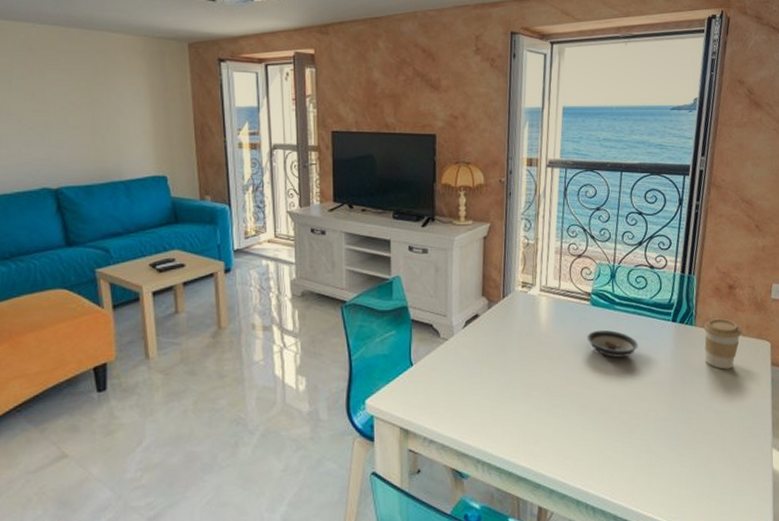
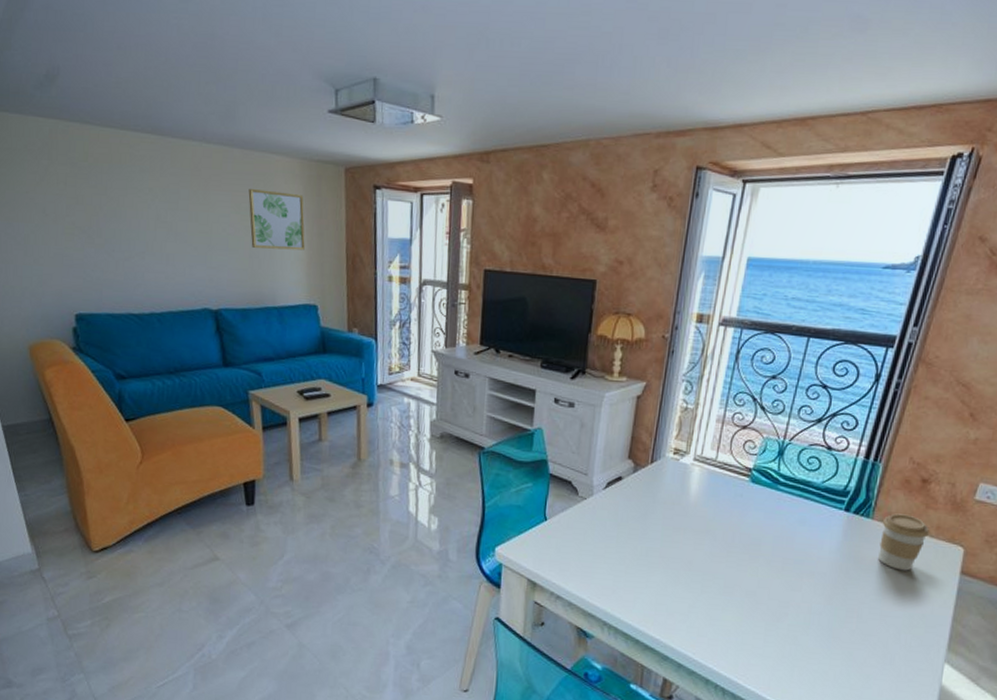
wall art: none [88,66,151,124] -> present [248,188,305,251]
saucer: present [587,329,639,357] -> none [741,509,801,542]

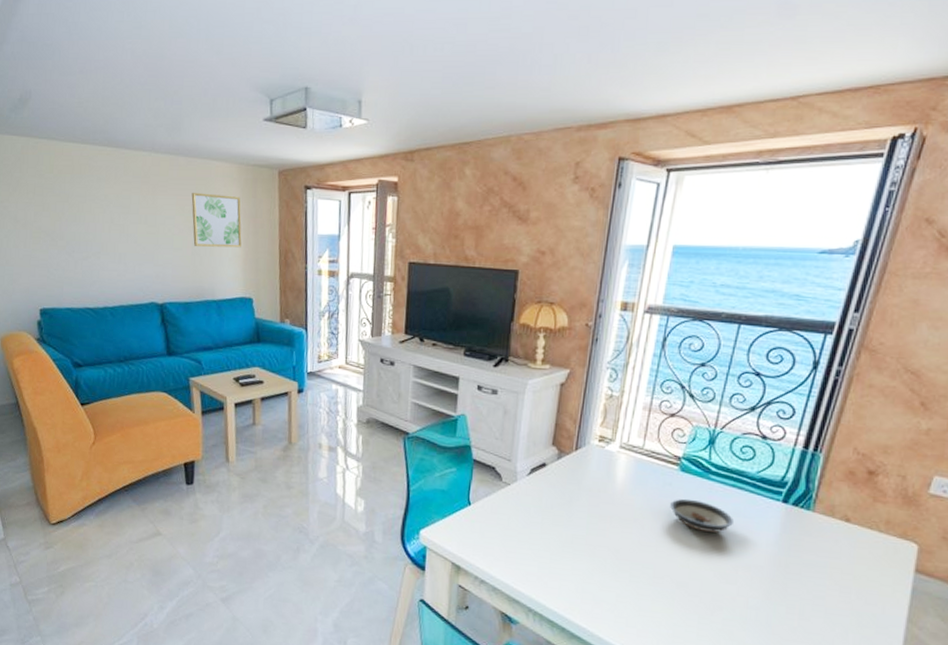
saucer: none [741,509,801,542] -> present [670,498,735,533]
coffee cup: present [878,513,929,571] -> none [821,506,878,567]

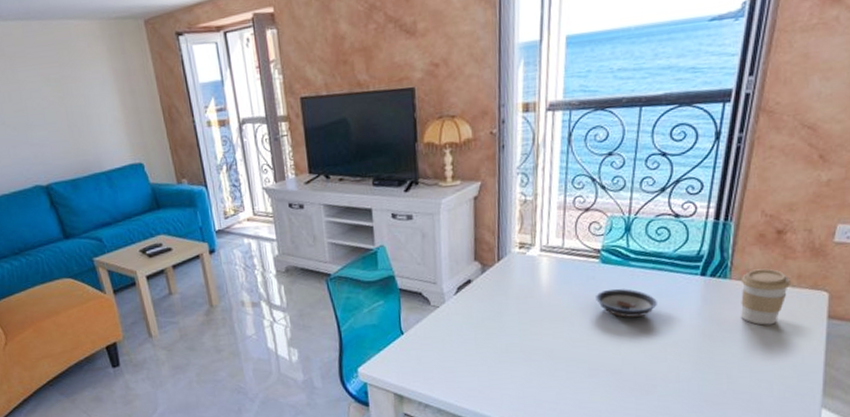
wall art: present [191,192,242,248] -> none [54,55,120,117]
coffee cup: none [821,506,878,567] -> present [740,268,790,325]

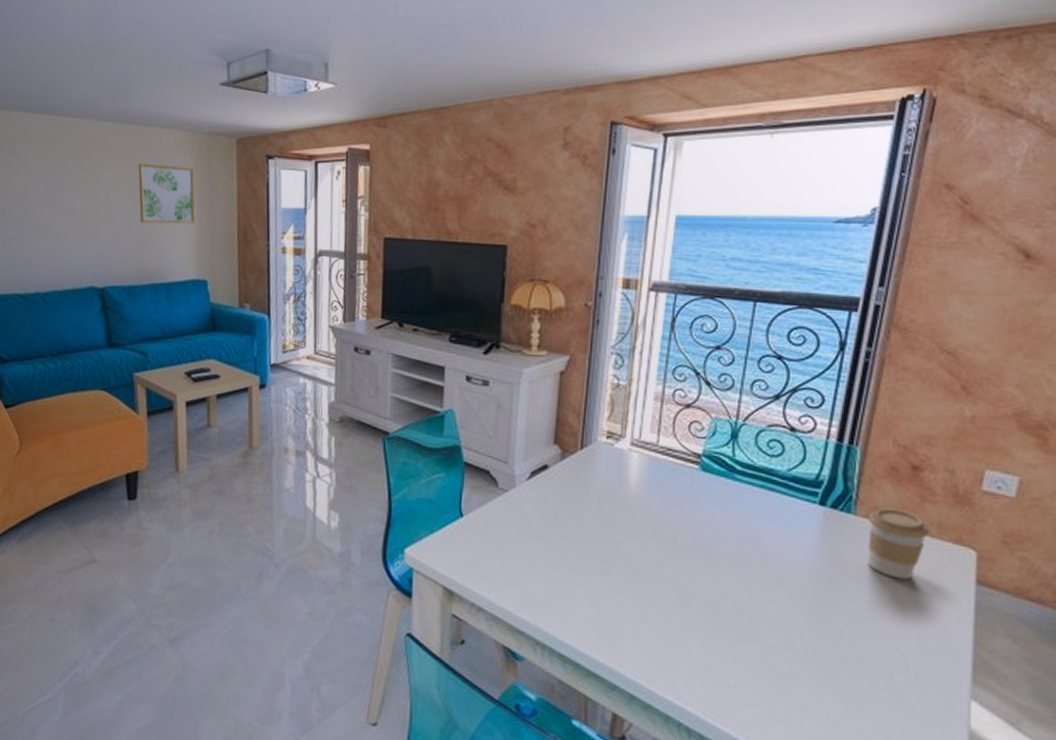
wall art: none [54,55,120,117] -> present [138,163,195,224]
saucer: present [596,288,658,318] -> none [693,503,767,542]

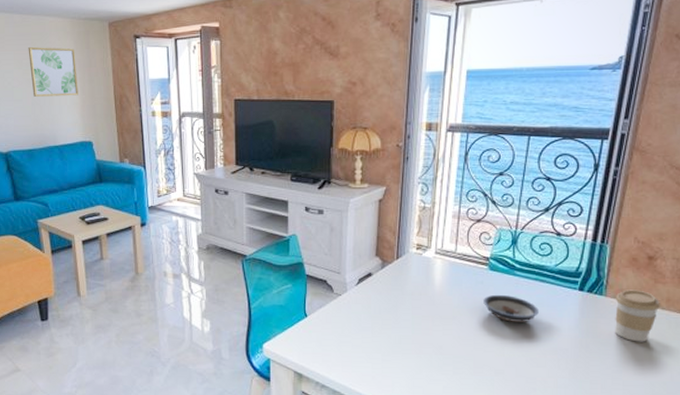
saucer: none [693,503,767,542] -> present [483,294,540,322]

